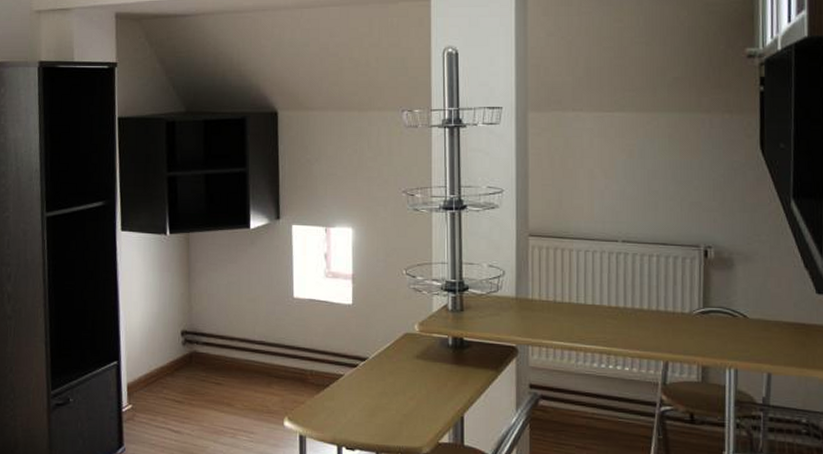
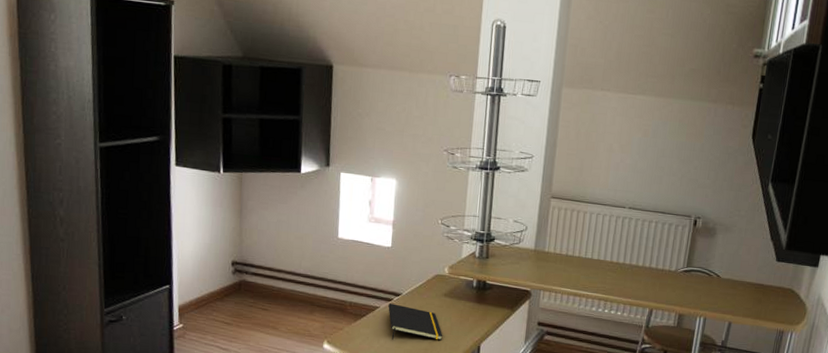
notepad: none [354,370,419,413] -> present [388,303,443,341]

